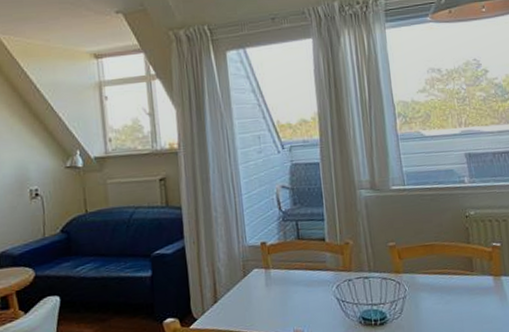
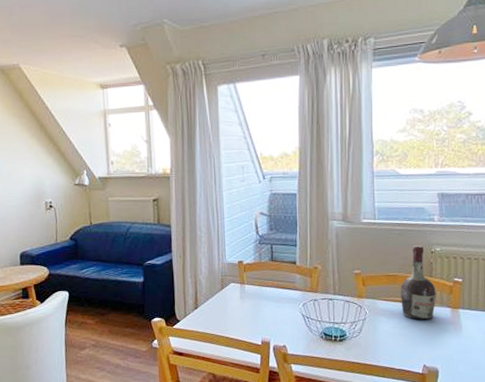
cognac bottle: none [438,210,477,292] -> present [400,245,436,320]

